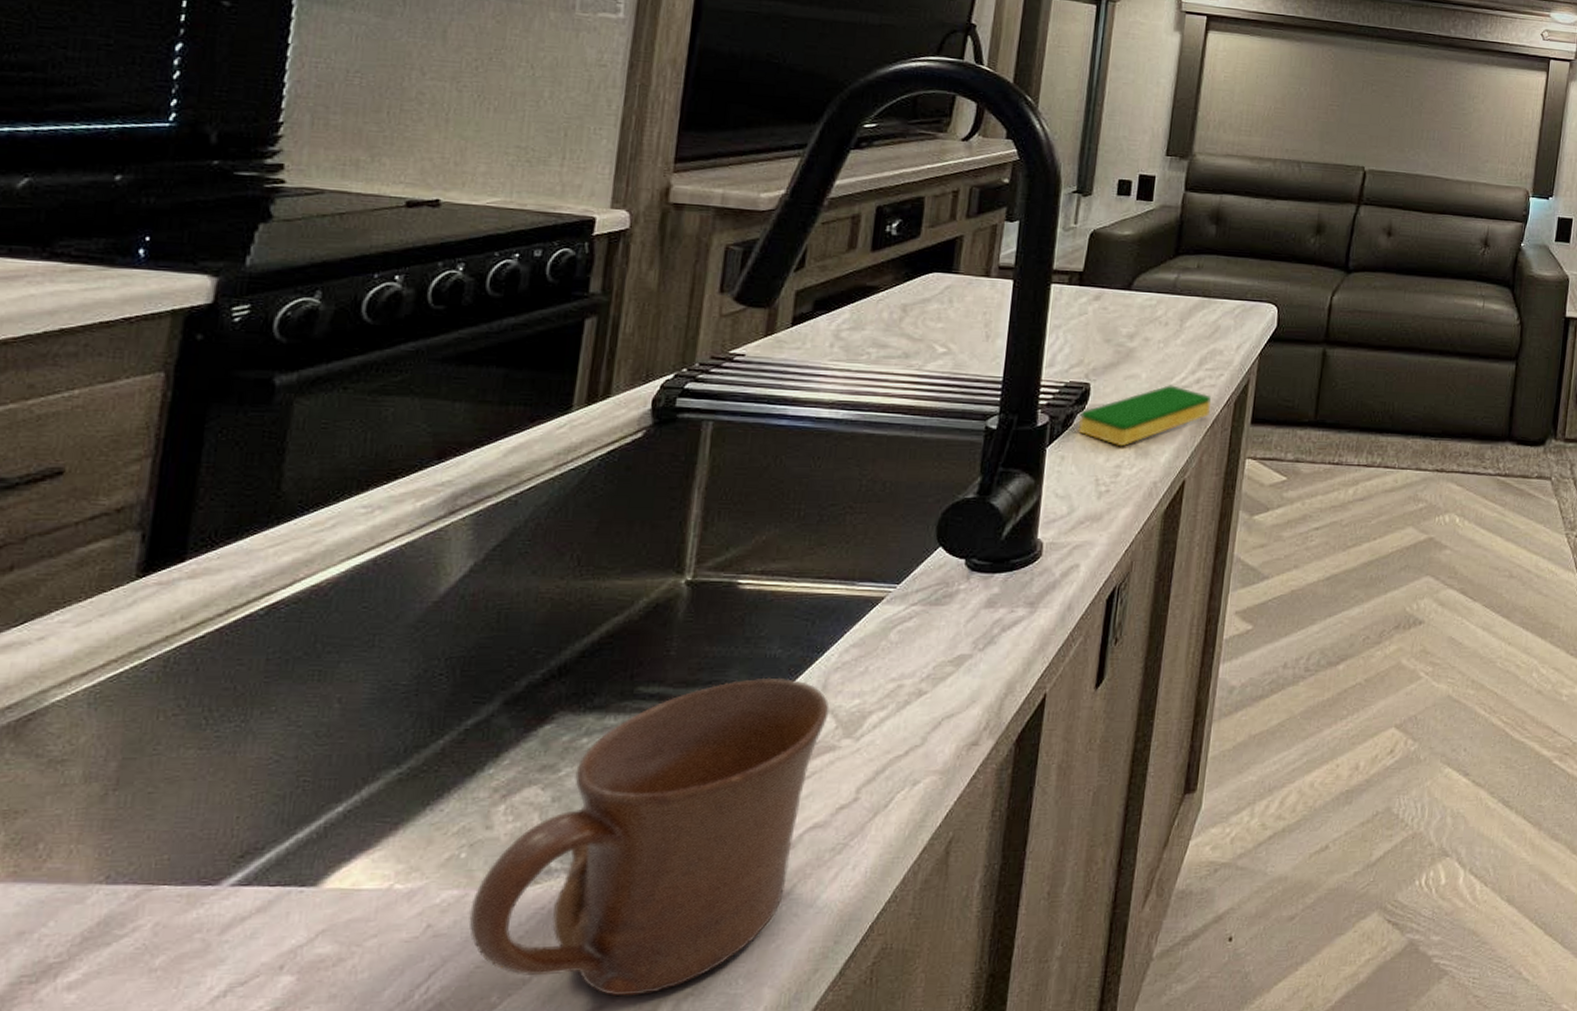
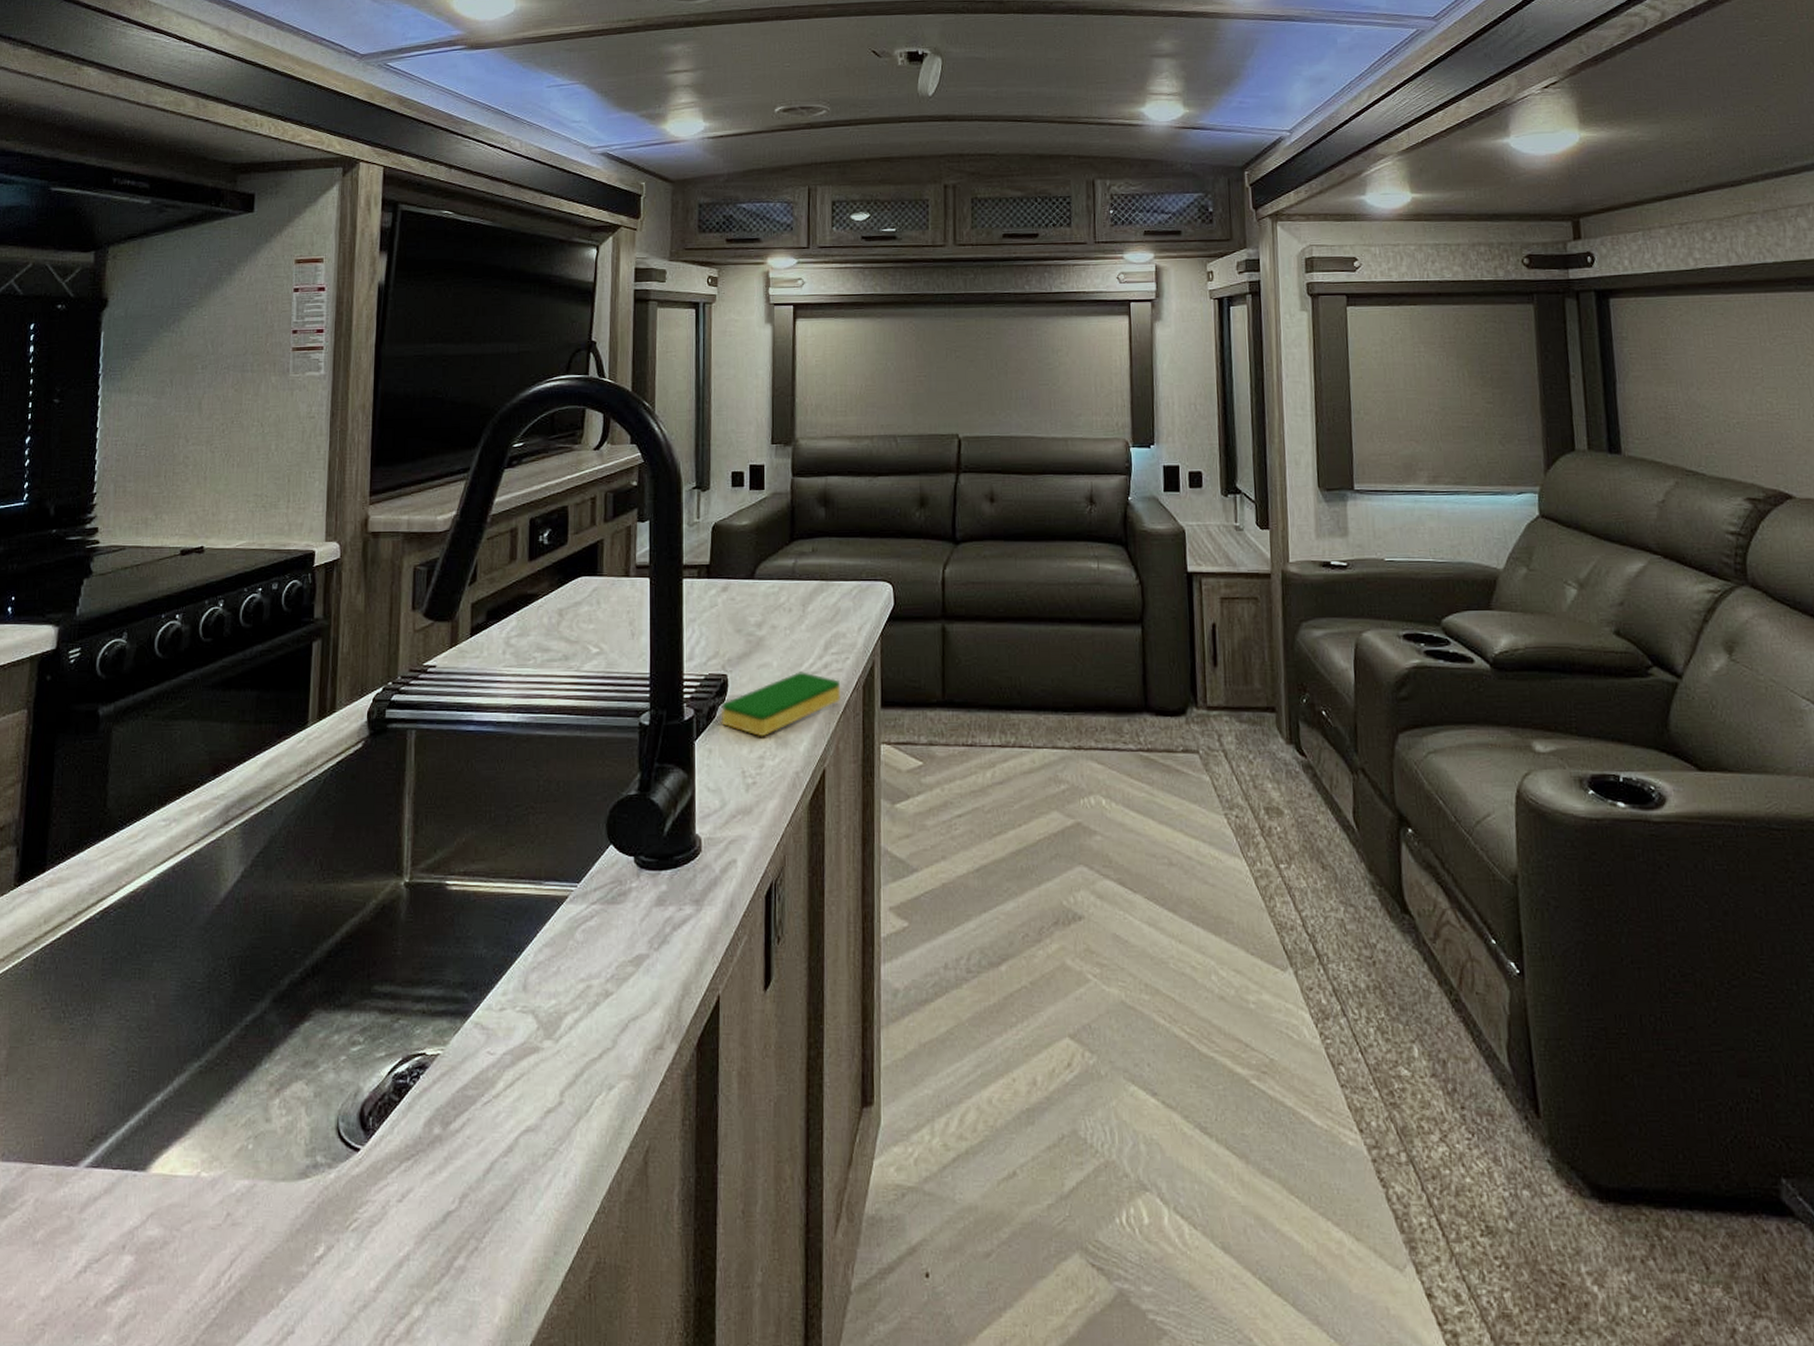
mug: present [468,677,830,997] -> none [258,977,531,1296]

